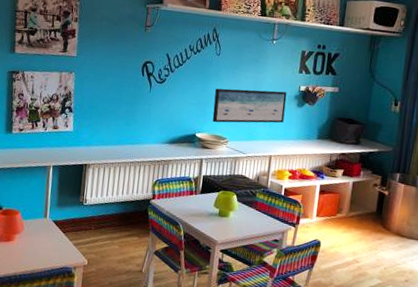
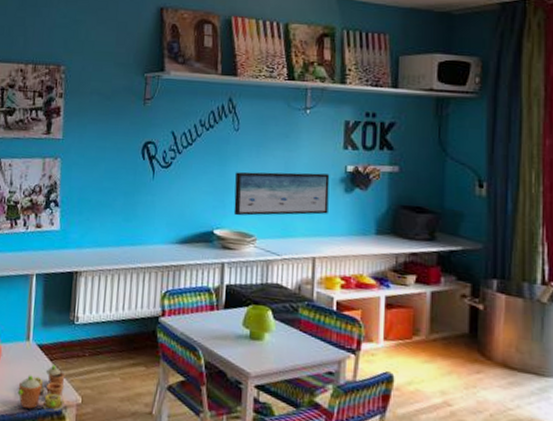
toy tea set: none [36,236,75,272] -> present [17,365,66,412]

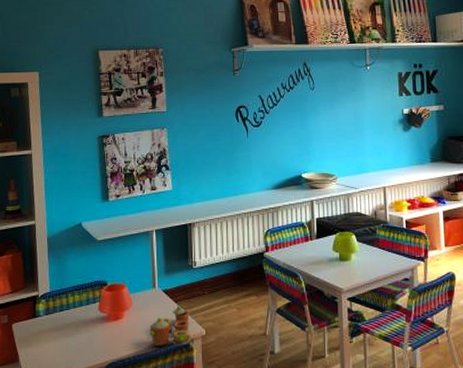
wall art: present [233,171,330,216] -> none [314,117,392,160]

